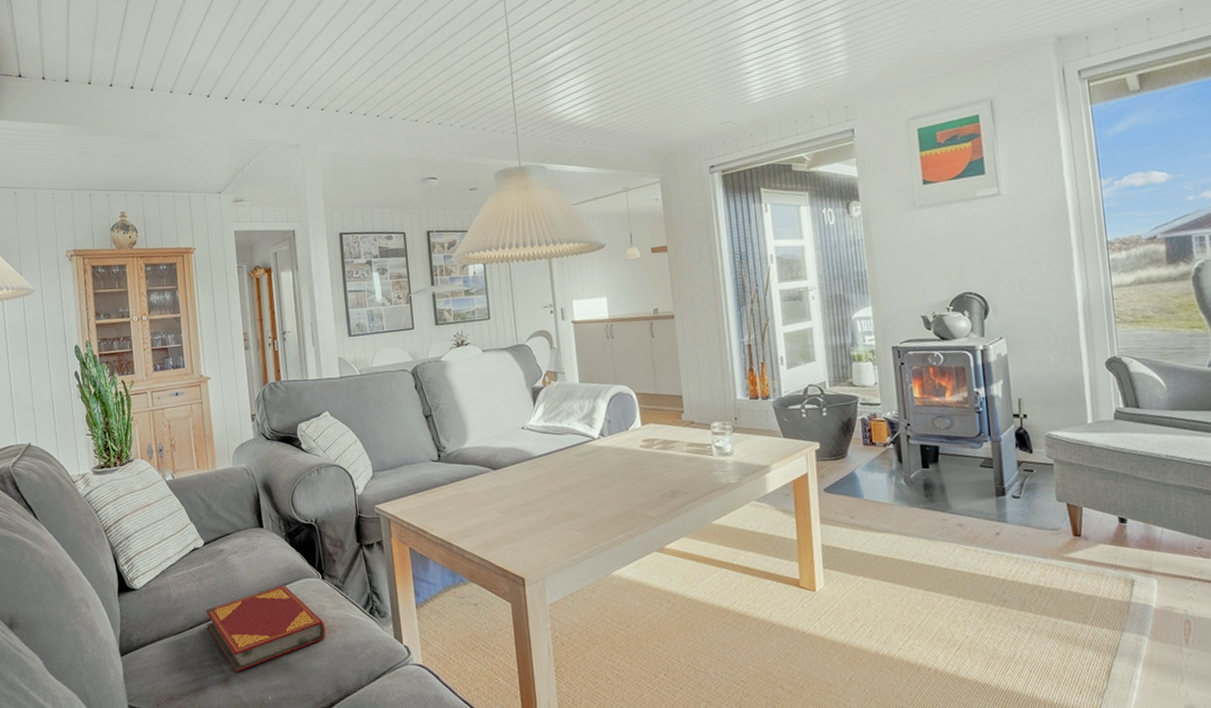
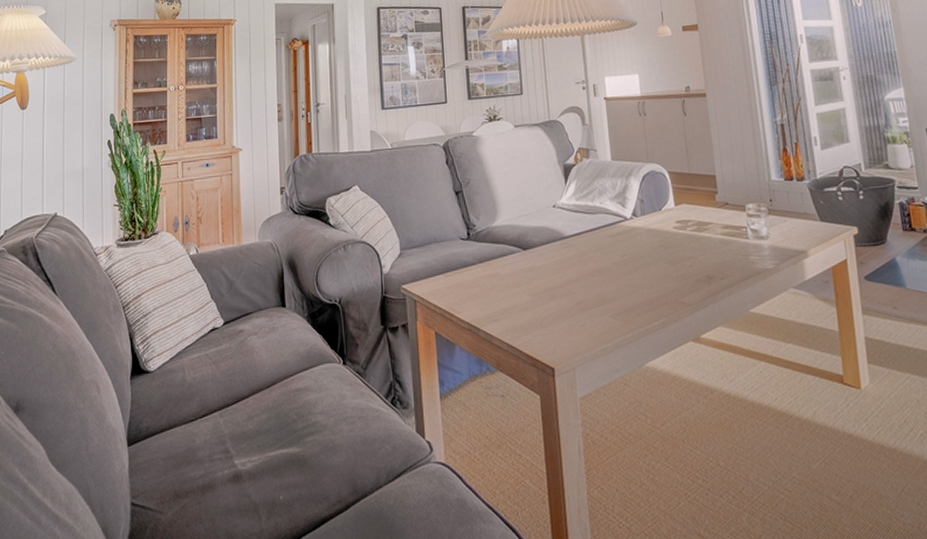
hardback book: present [205,585,326,673] -> none [220,370,345,468]

